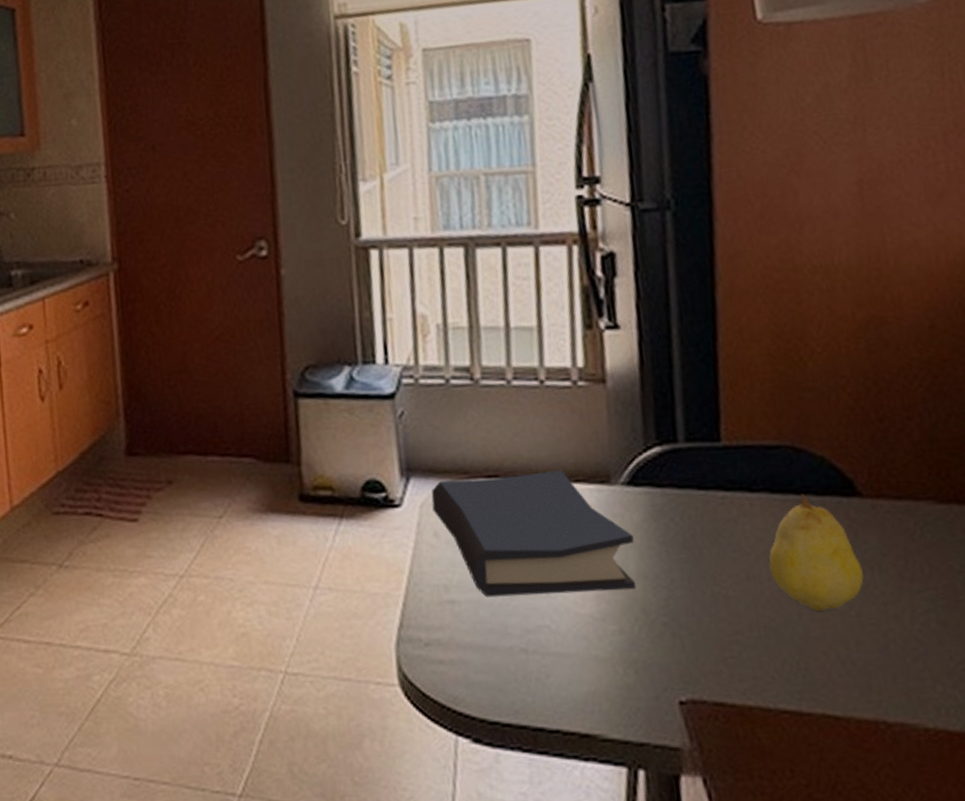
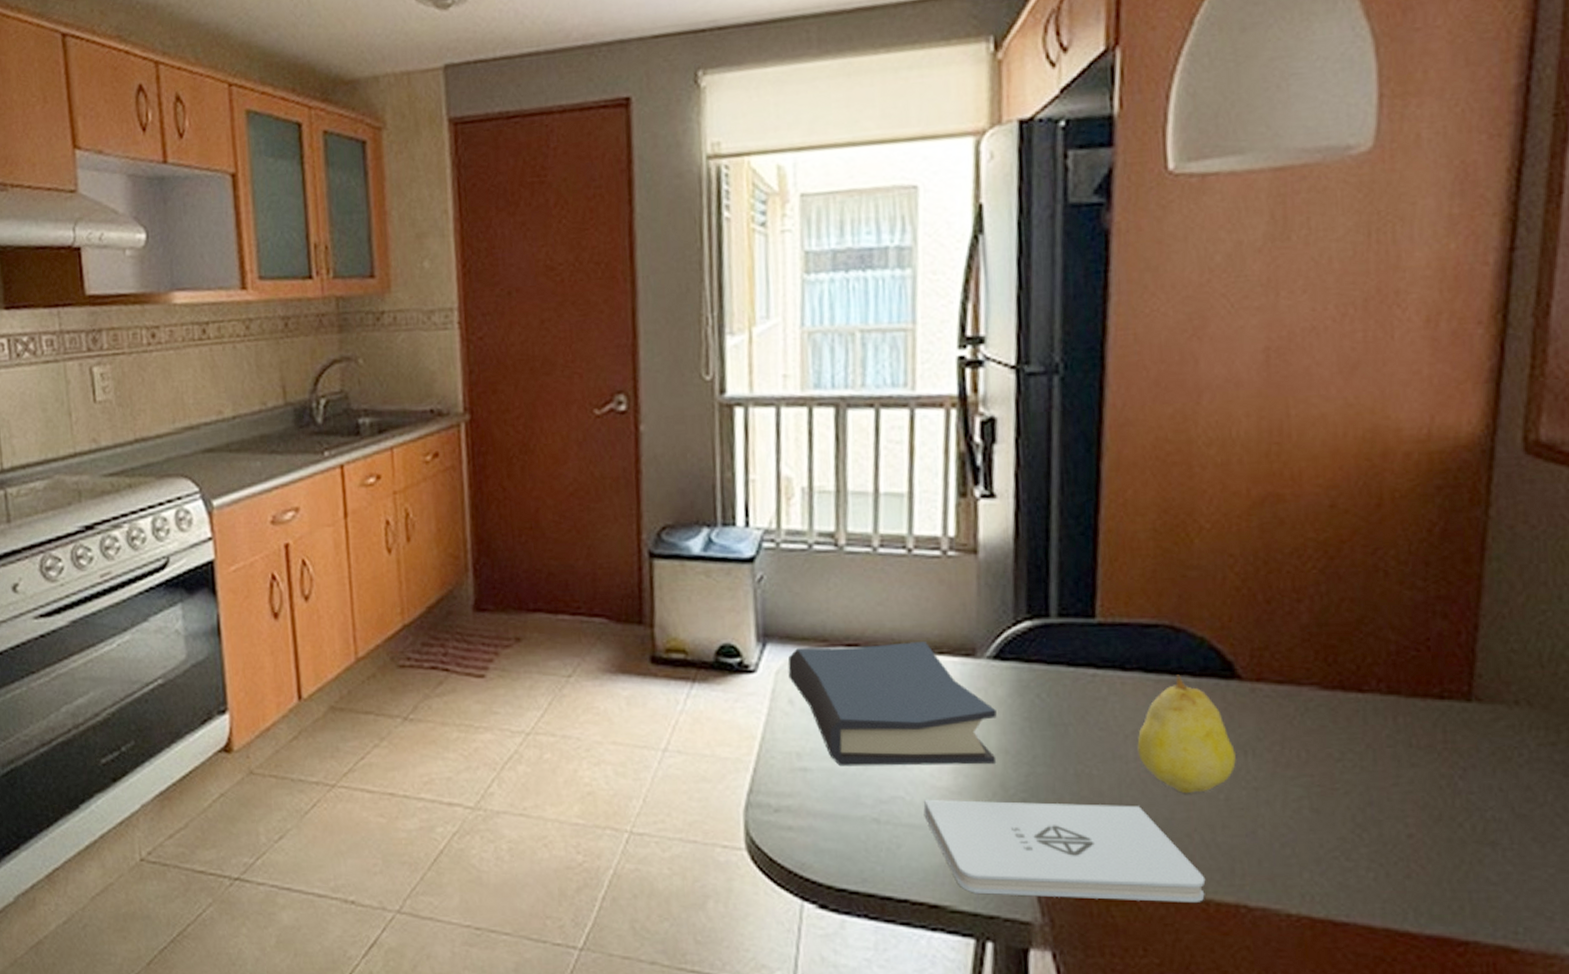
notepad: none [569,625,845,722] -> present [923,799,1206,902]

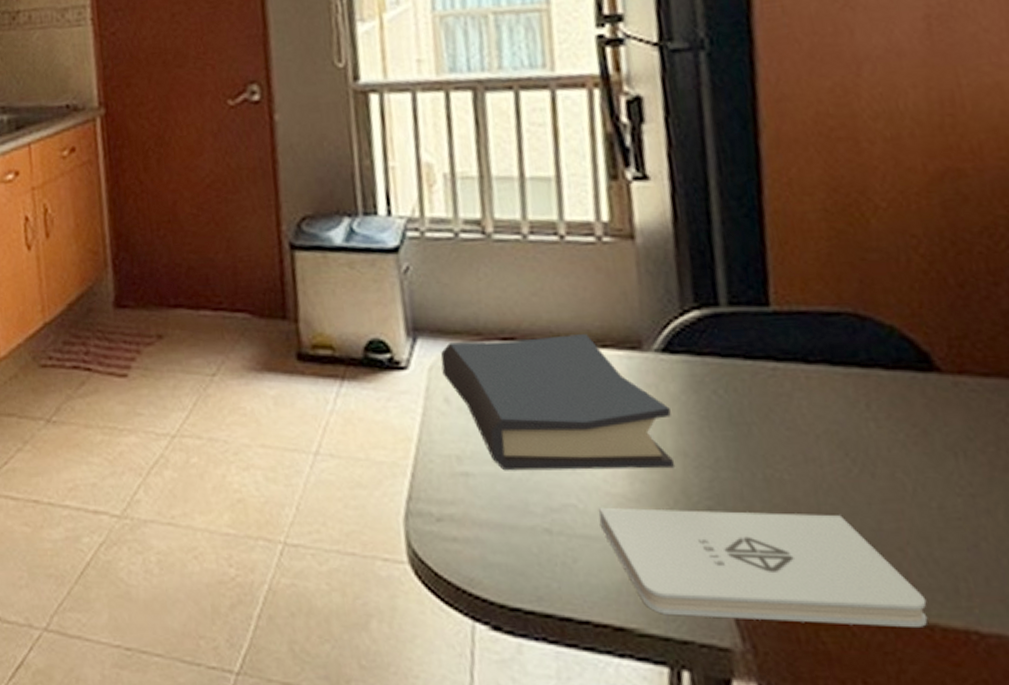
fruit: present [1137,674,1236,794] -> none [830,367,946,502]

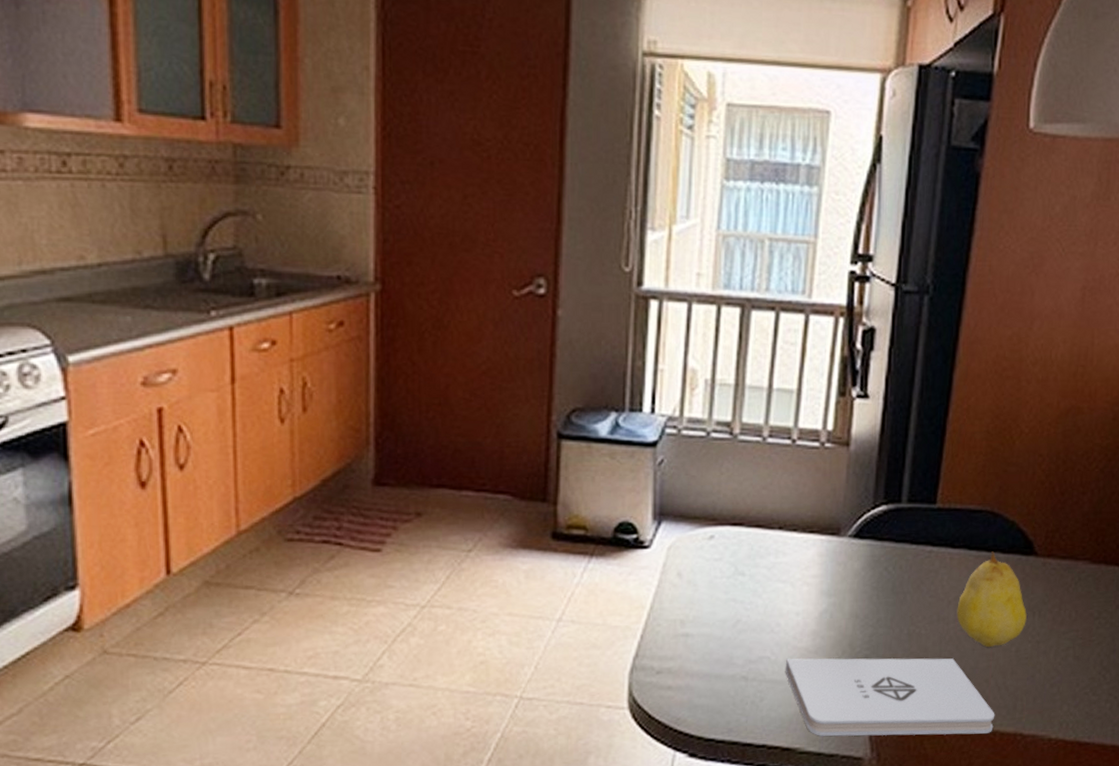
hardback book: present [440,334,675,471] -> none [679,522,852,632]
fruit: none [830,367,946,502] -> present [957,551,1027,648]

